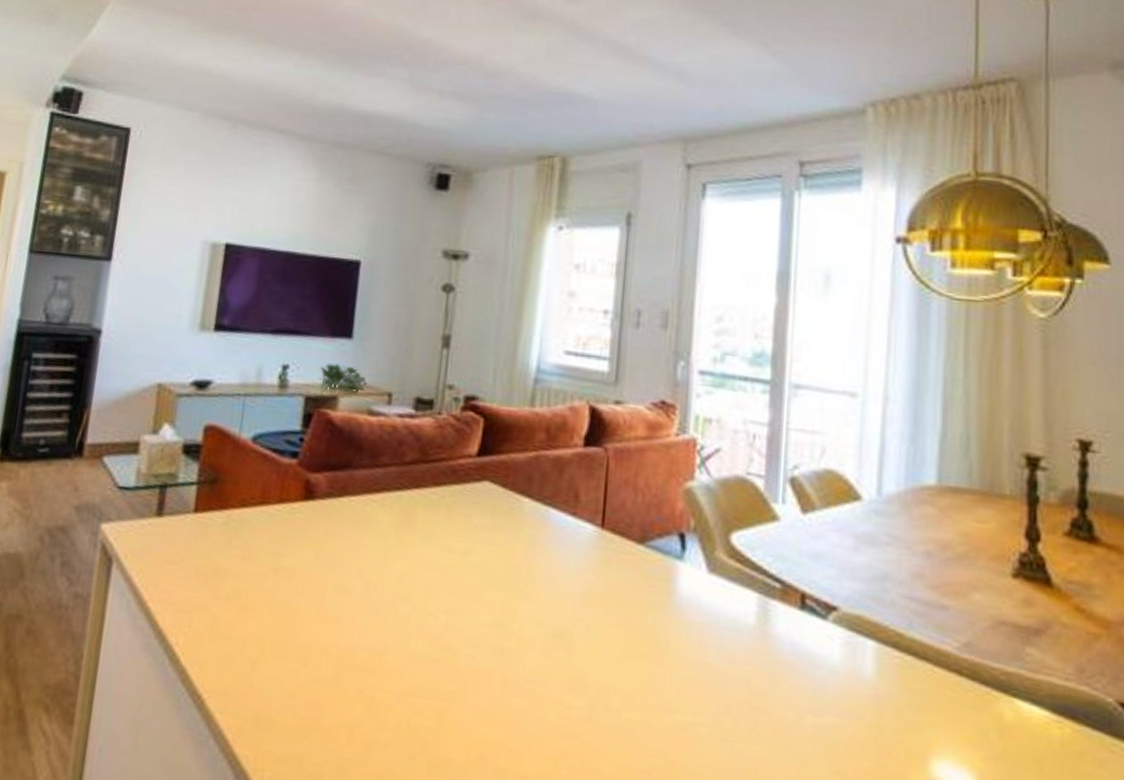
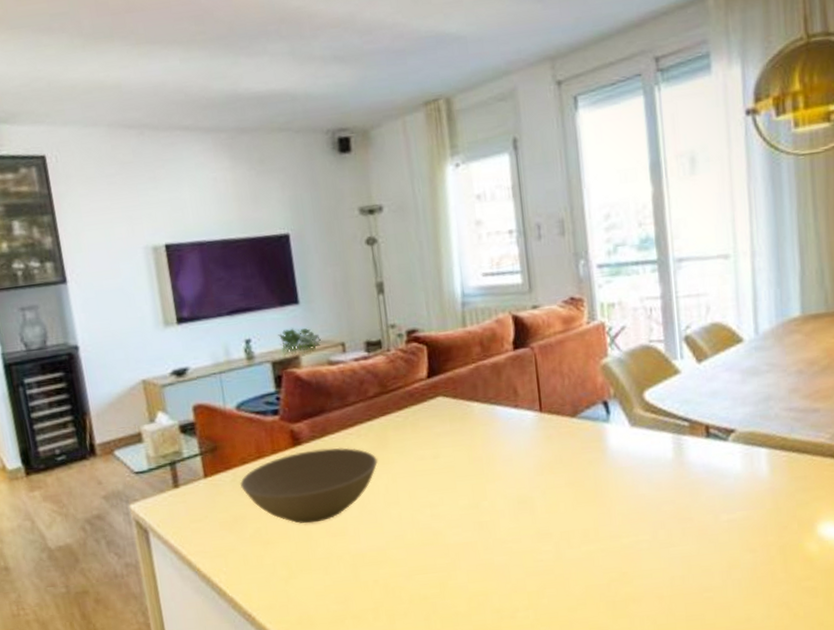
bowl: none [231,507,399,599] -> present [239,447,379,524]

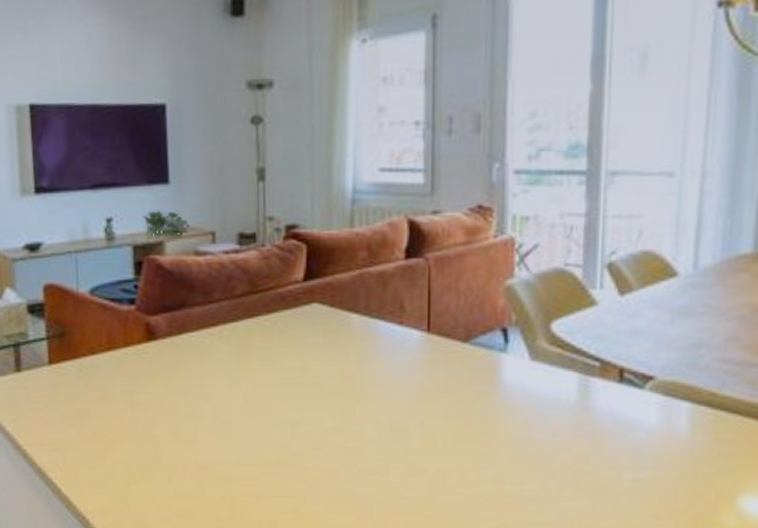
bowl: present [239,447,379,524] -> none [85,347,239,427]

